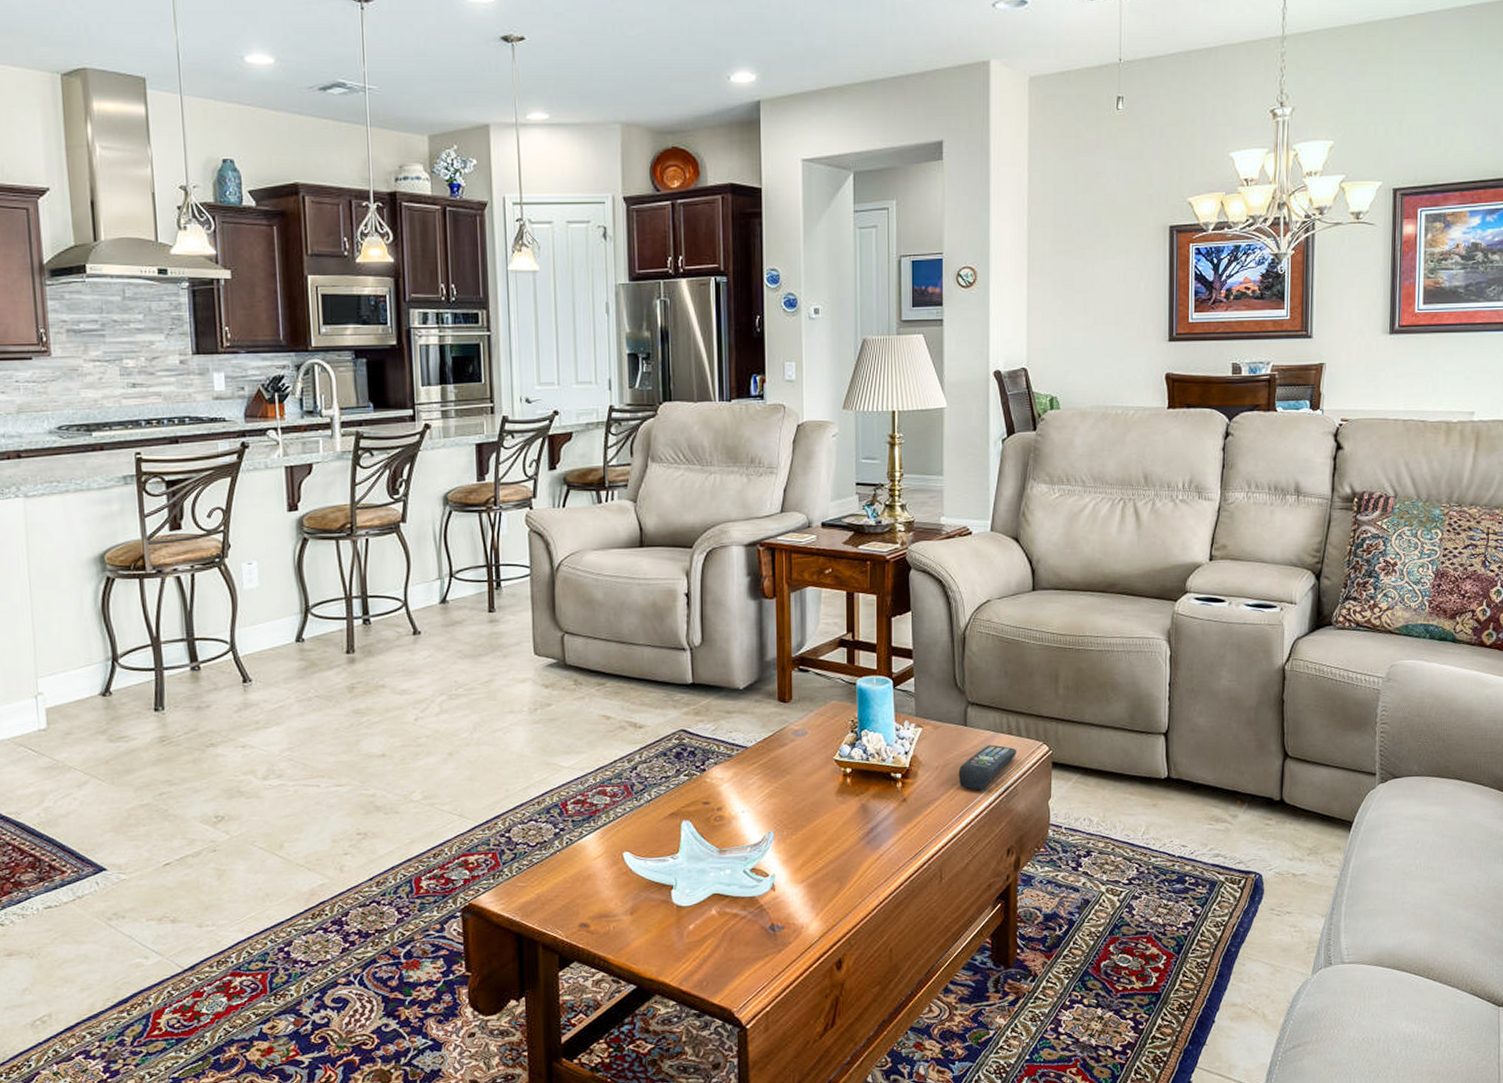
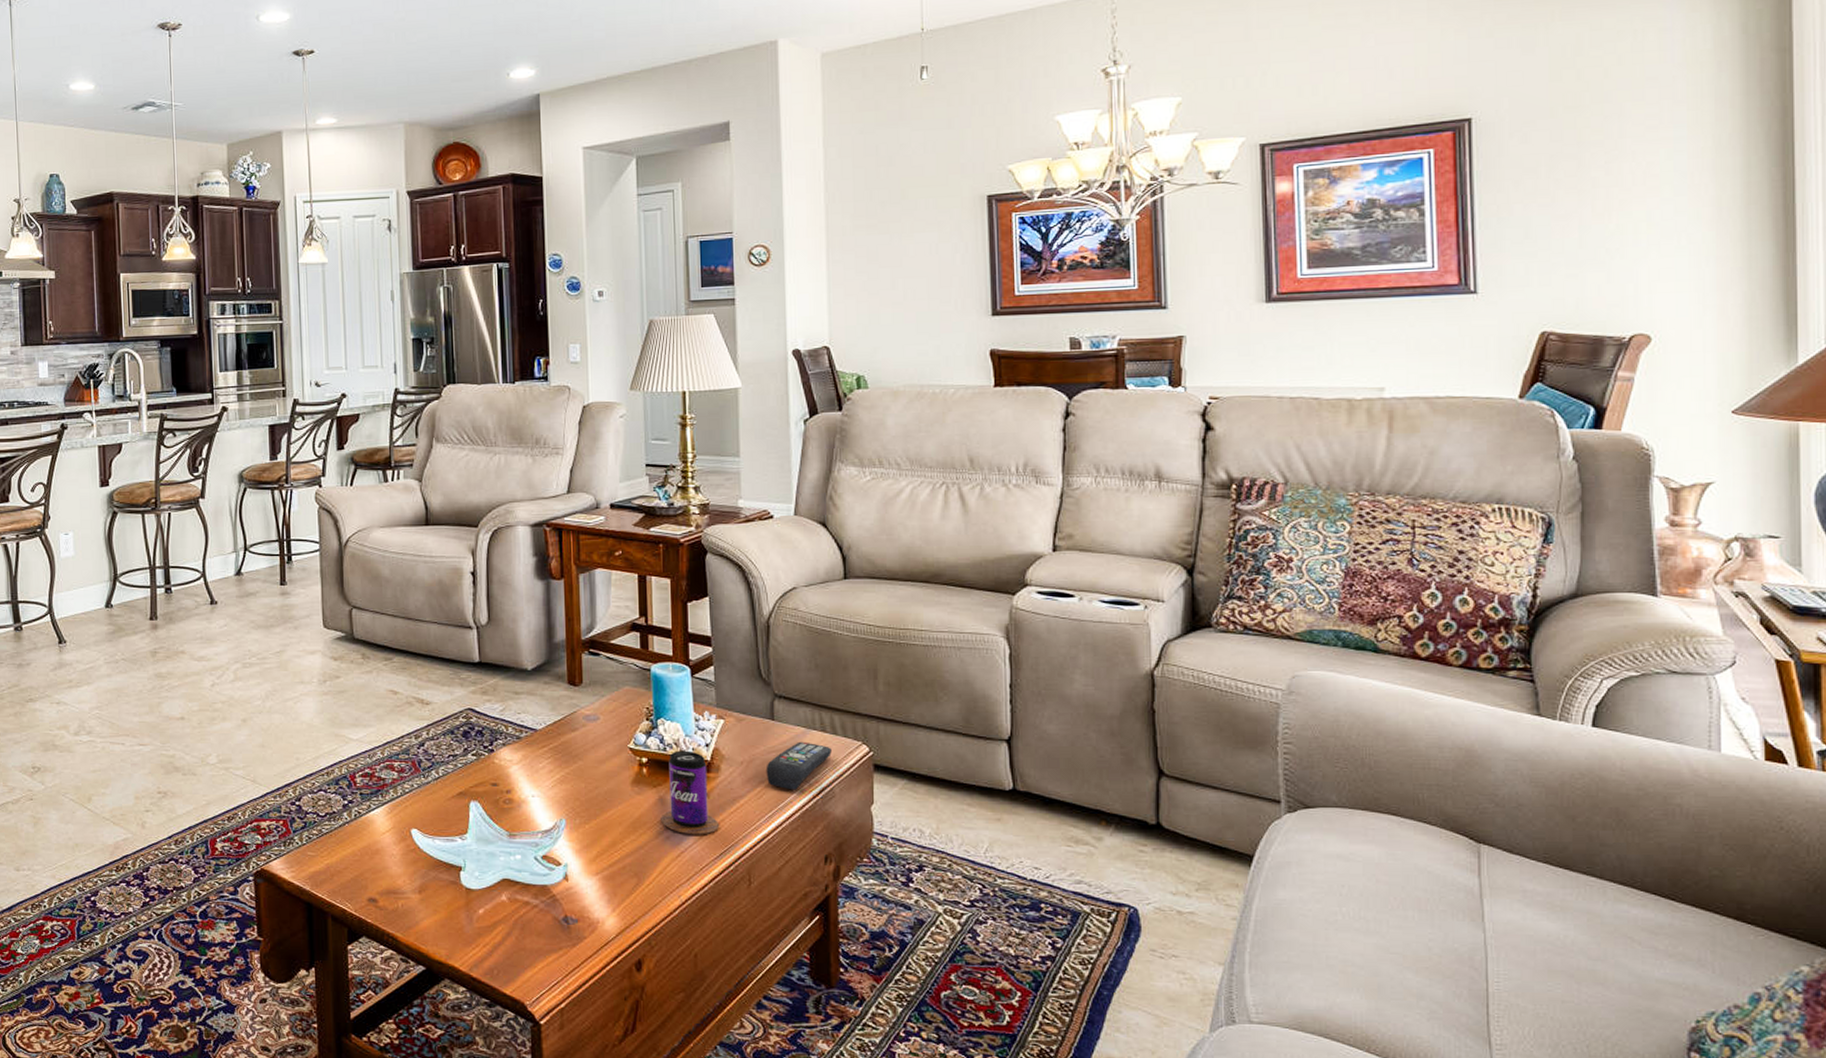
beverage can: none [862,759,916,839] -> present [661,750,720,835]

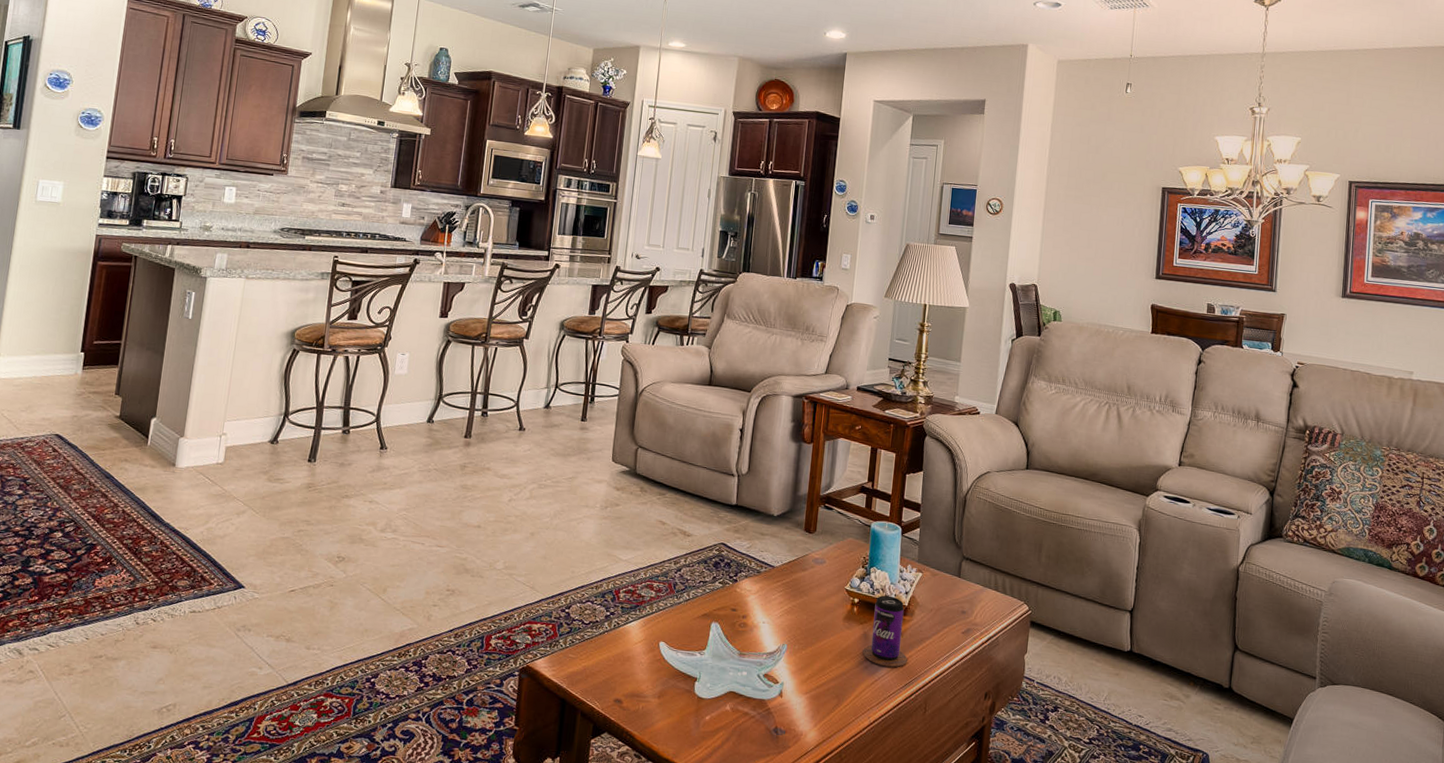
remote control: present [765,741,832,790] -> none [948,597,1001,637]

